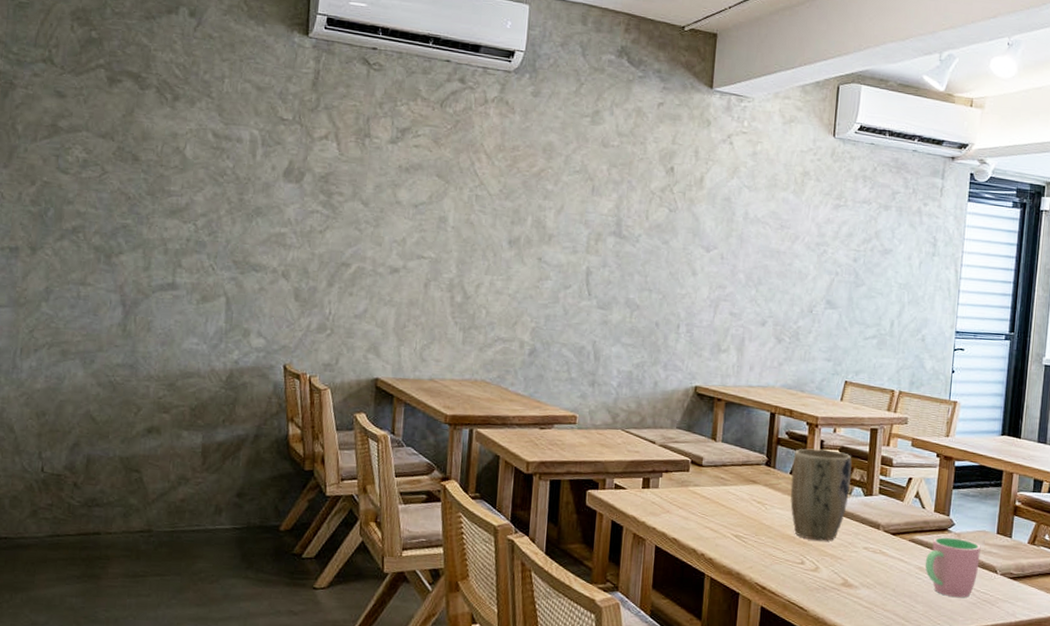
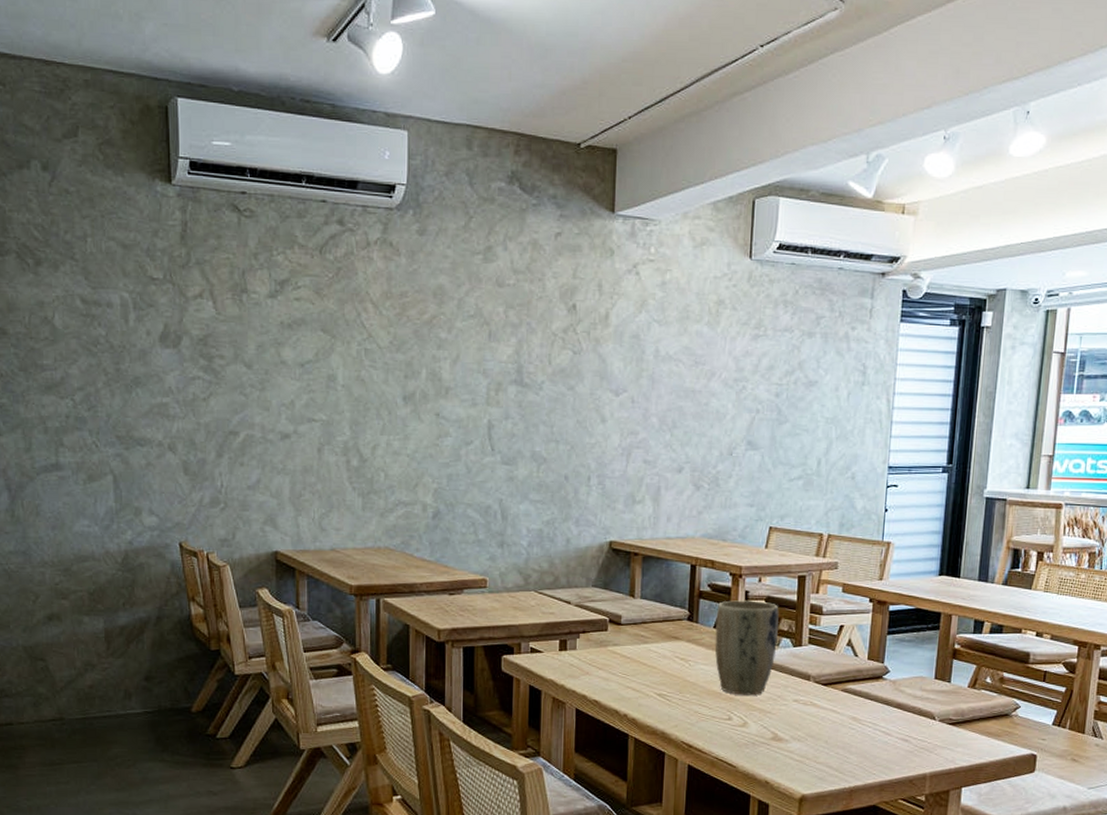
cup: present [925,537,981,598] -> none [858,684,918,747]

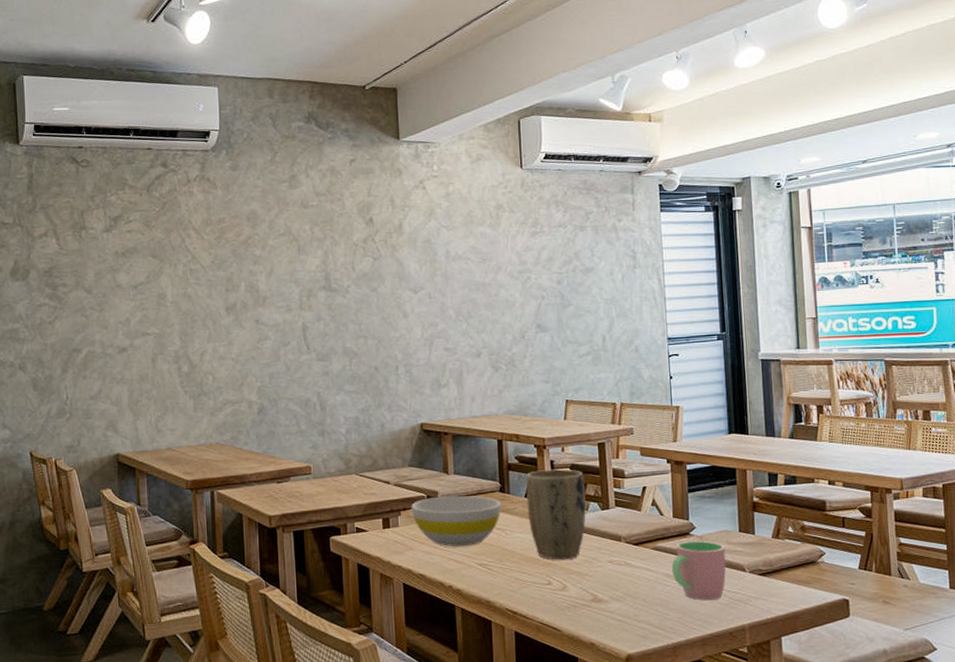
bowl: none [591,621,687,676] -> present [411,495,501,547]
cup: none [858,684,918,747] -> present [671,540,726,601]

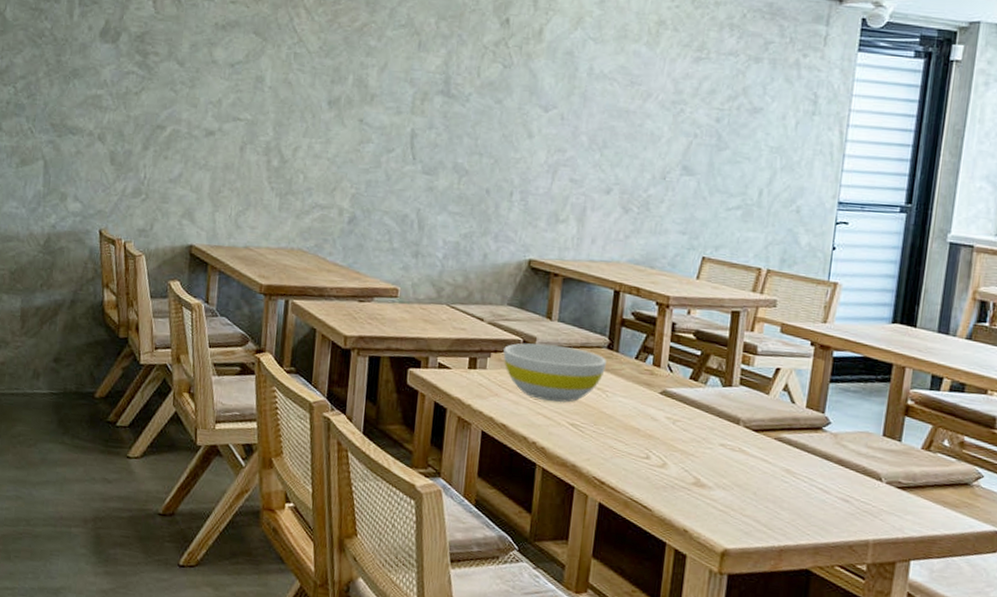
plant pot: present [526,469,586,560] -> none [635,331,709,435]
cup: present [671,540,726,601] -> none [793,436,863,507]

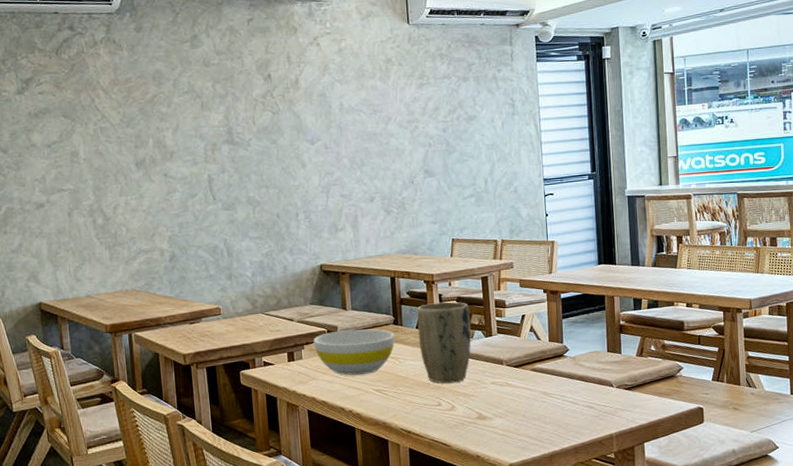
plant pot: none [635,331,709,435] -> present [417,301,471,384]

